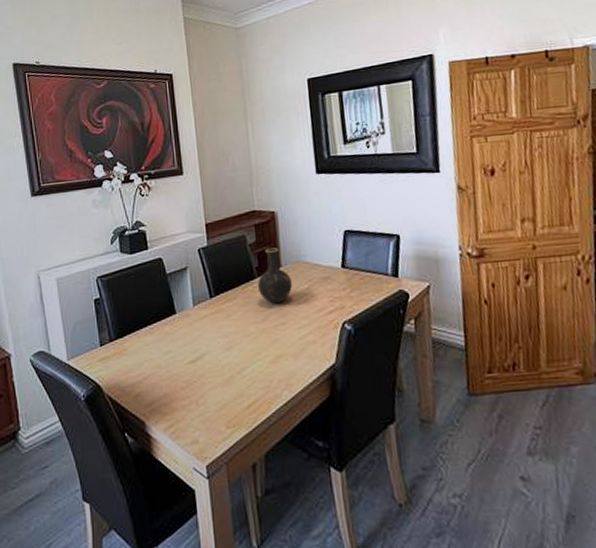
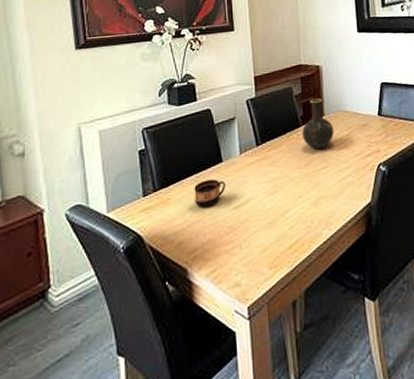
cup: none [149,331,180,361] -> present [194,179,225,208]

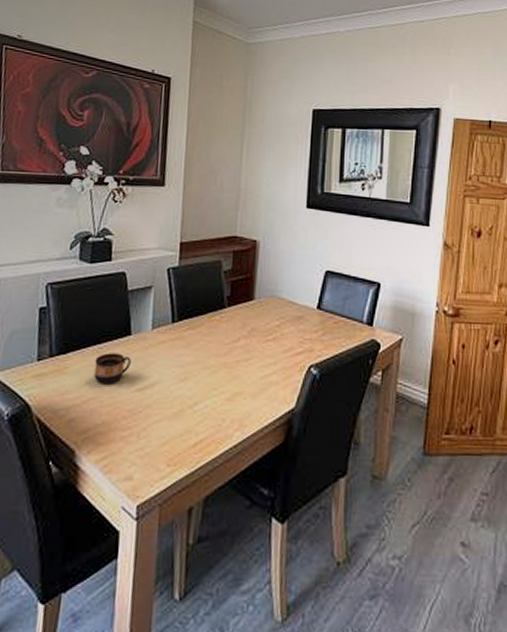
vase: present [302,98,335,150] -> none [226,278,264,338]

